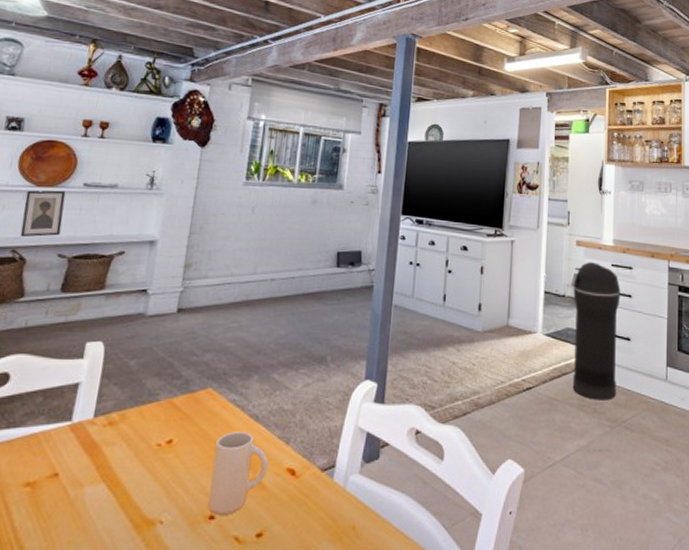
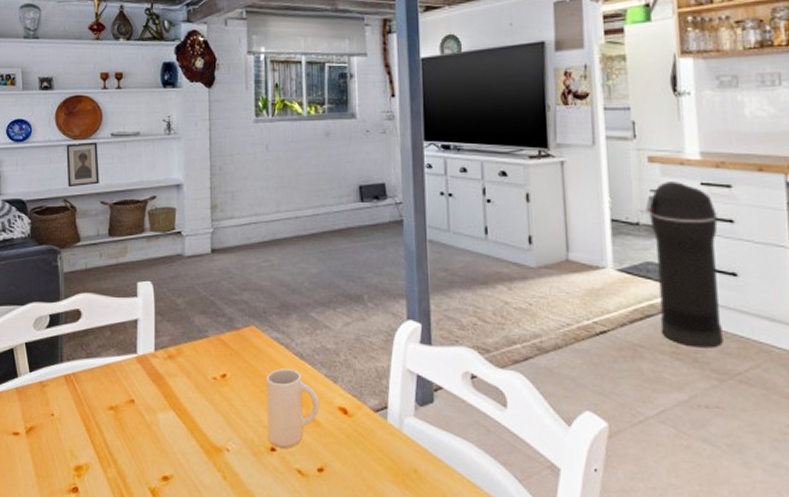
basket: none [110,261,146,290] -> present [147,205,177,233]

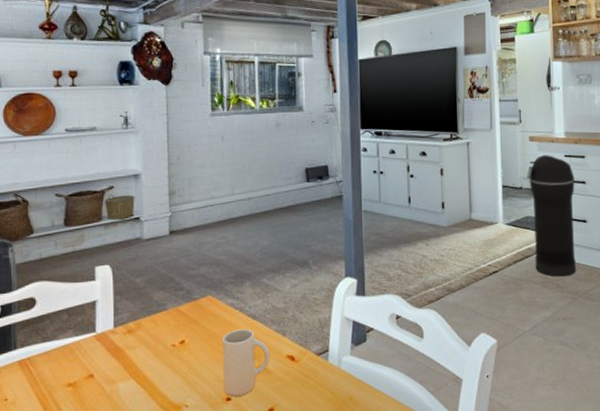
picture frame: present [66,142,99,188] -> none [16,137,53,183]

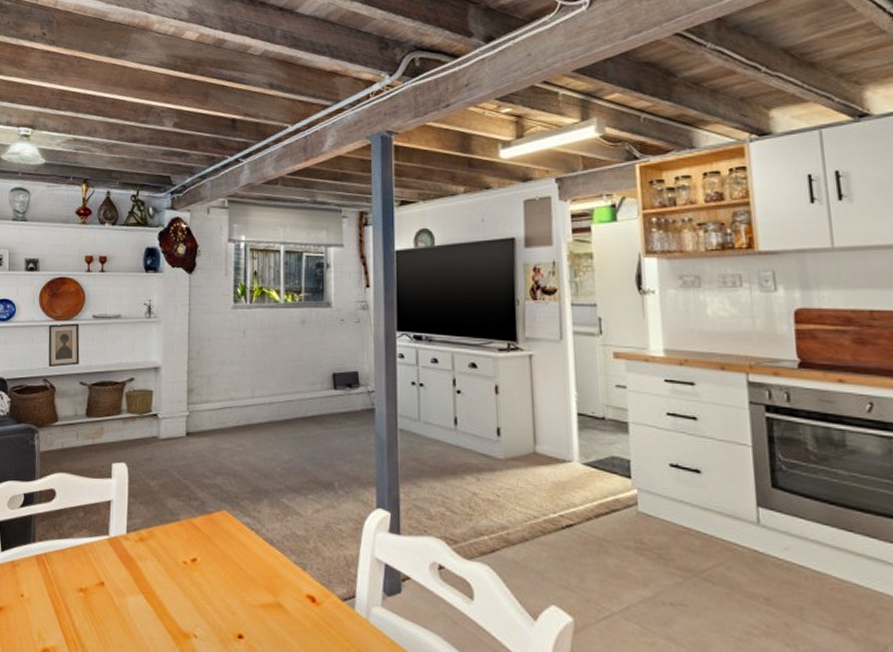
picture frame: none [16,137,53,183] -> present [48,323,80,368]
mug: present [221,329,271,397] -> none [235,554,288,636]
trash can: present [527,155,576,277] -> none [611,378,687,545]

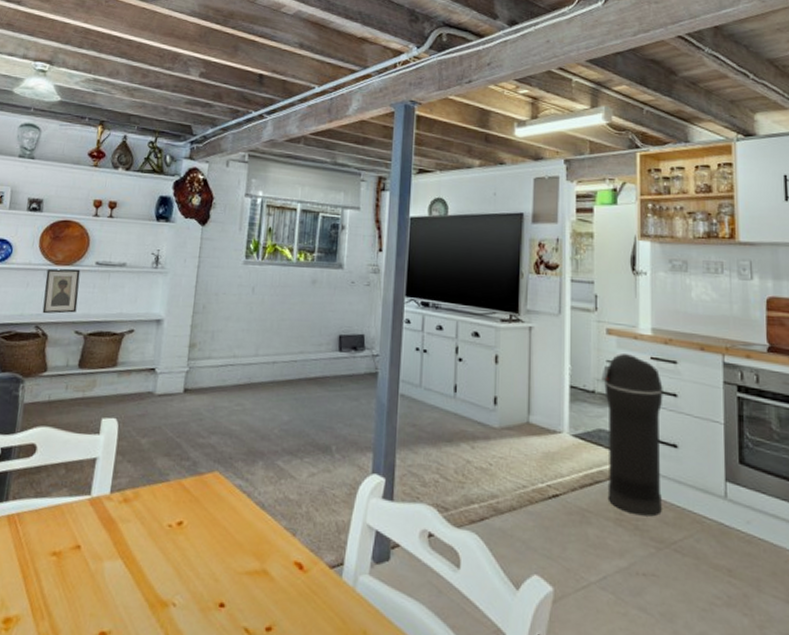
basket: present [125,387,154,415] -> none [122,339,154,369]
trash can: none [611,378,687,545] -> present [601,354,663,517]

